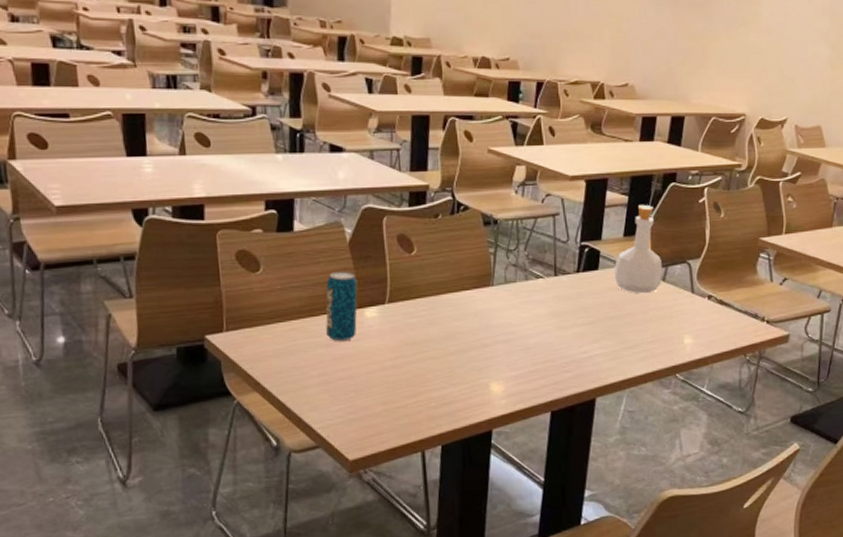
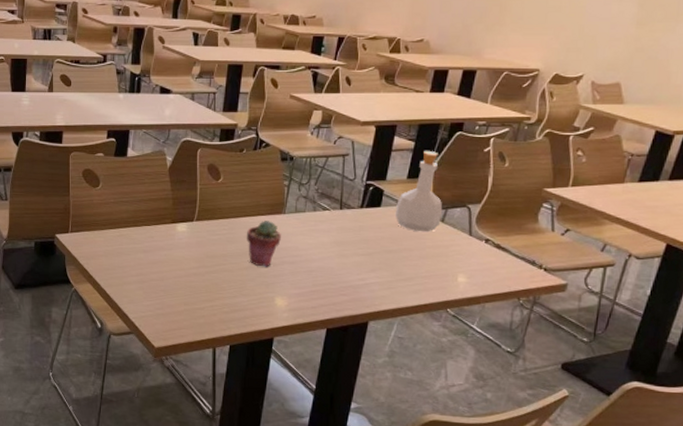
beverage can: present [325,271,358,342] -> none [146,191,173,250]
potted succulent: none [451,295,491,350] -> present [247,221,281,267]

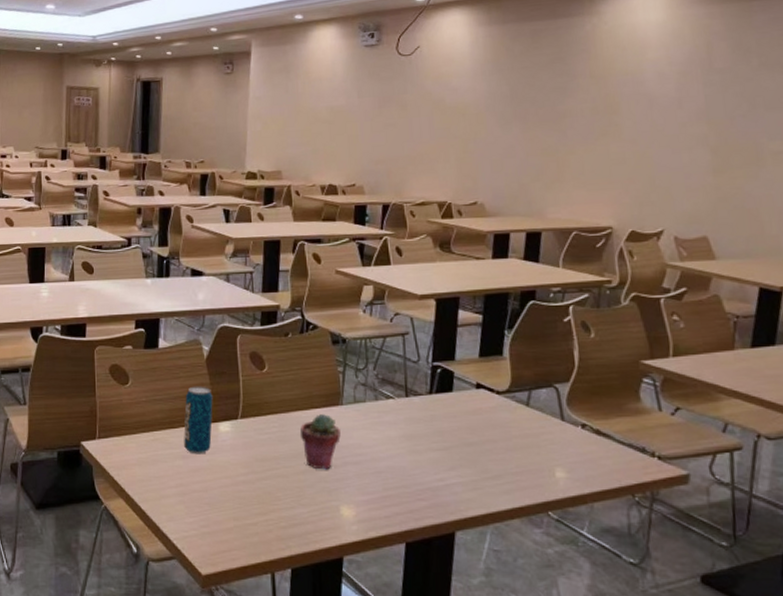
beverage can: none [146,191,173,250] -> present [184,386,213,455]
bottle: present [395,150,443,232] -> none [470,323,526,419]

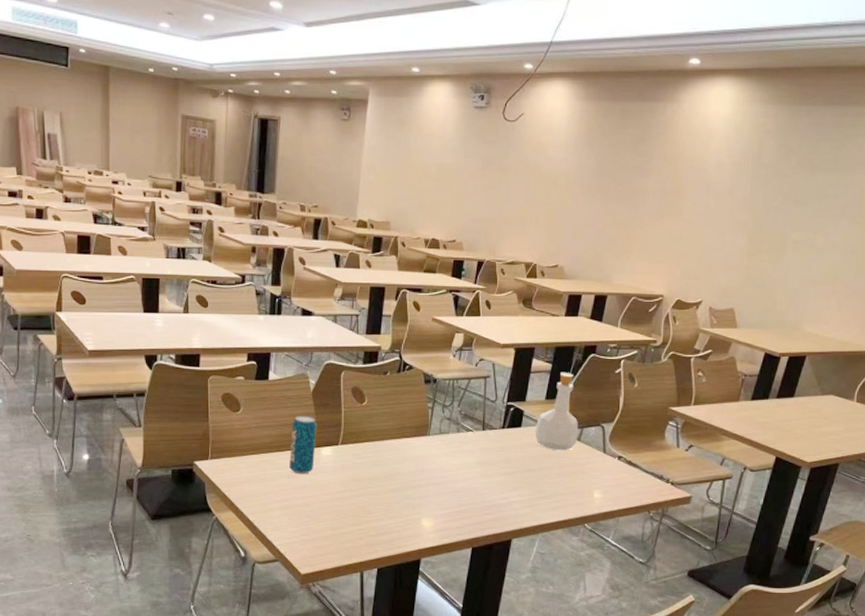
potted succulent: present [300,414,341,470] -> none [392,443,426,489]
bottle: none [470,323,526,419] -> present [534,372,579,451]

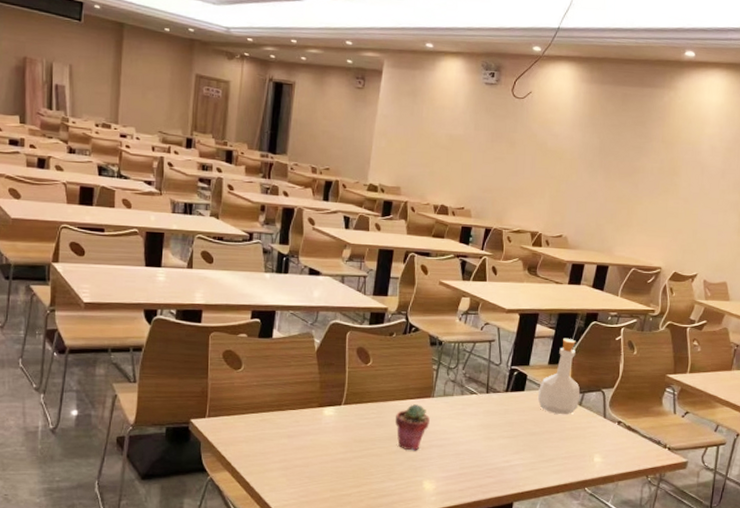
beverage can: present [289,415,317,475] -> none [290,374,320,435]
potted succulent: none [392,443,426,489] -> present [396,404,430,451]

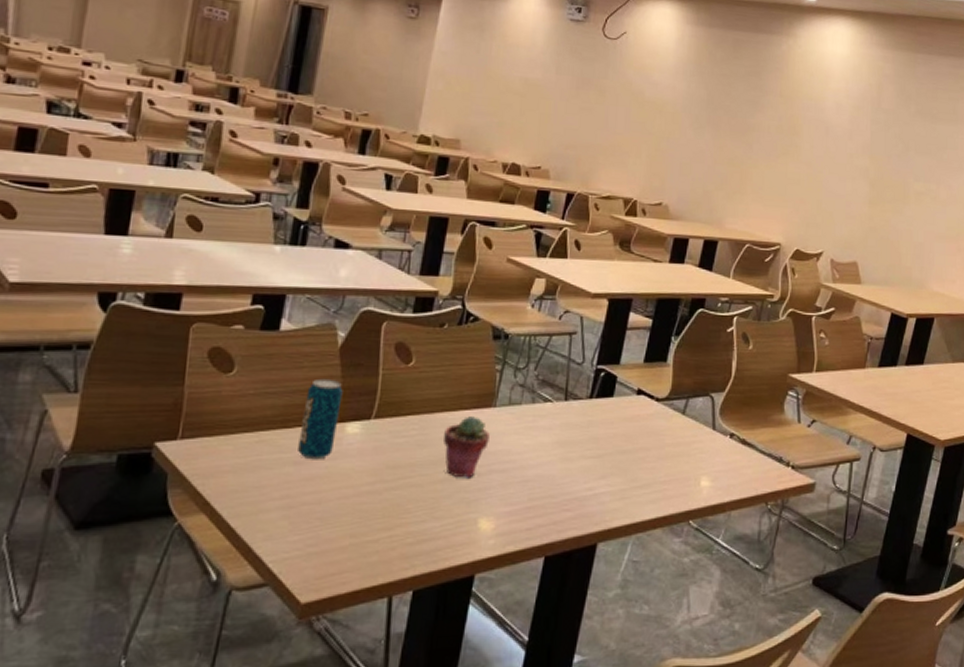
beverage can: none [290,374,320,435] -> present [298,378,343,460]
bottle: present [537,338,581,415] -> none [629,329,684,427]

